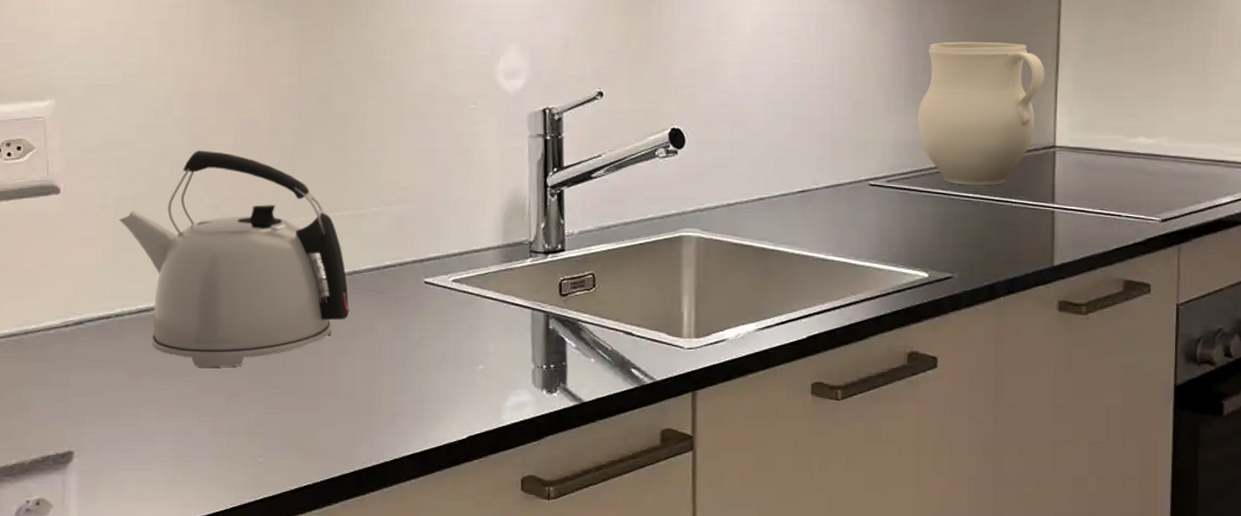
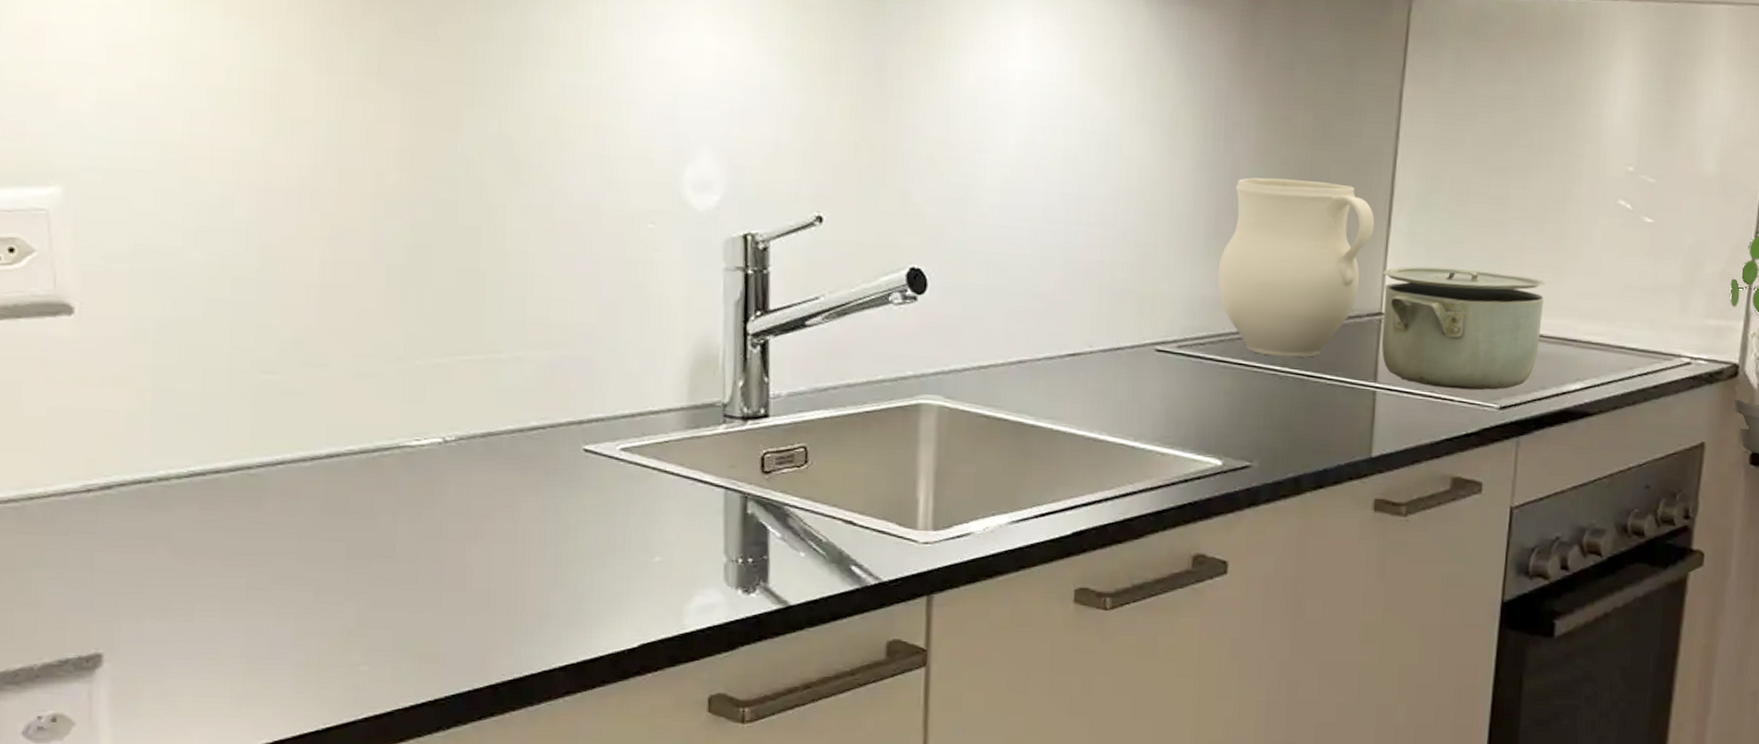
kettle: present [118,150,351,367] -> none [159,265,485,550]
saucepan: none [1053,106,1194,207] -> present [1381,266,1546,391]

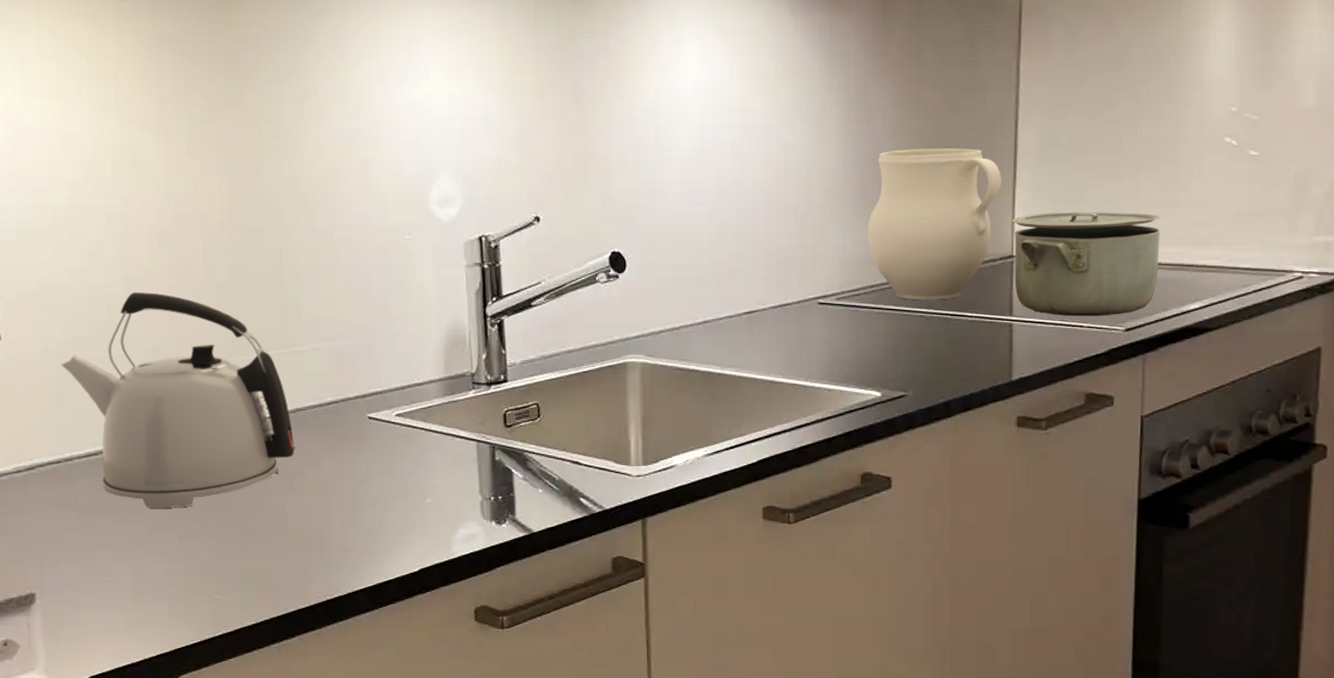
kettle: none [159,265,485,550] -> present [60,291,296,507]

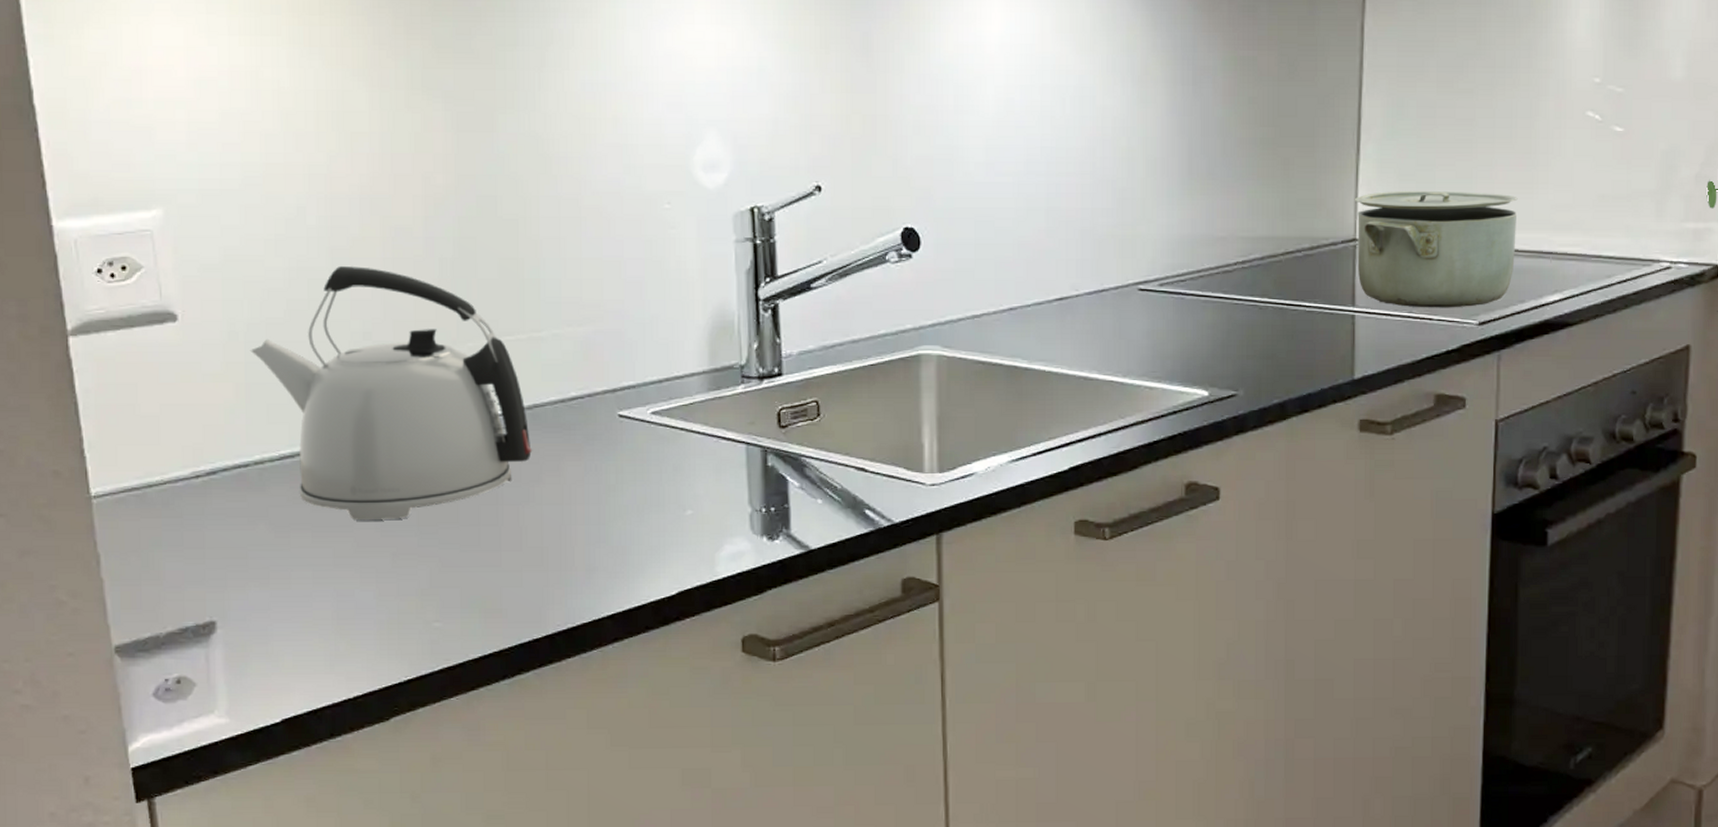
ceramic jug: present [867,148,1002,301] -> none [1194,117,1344,288]

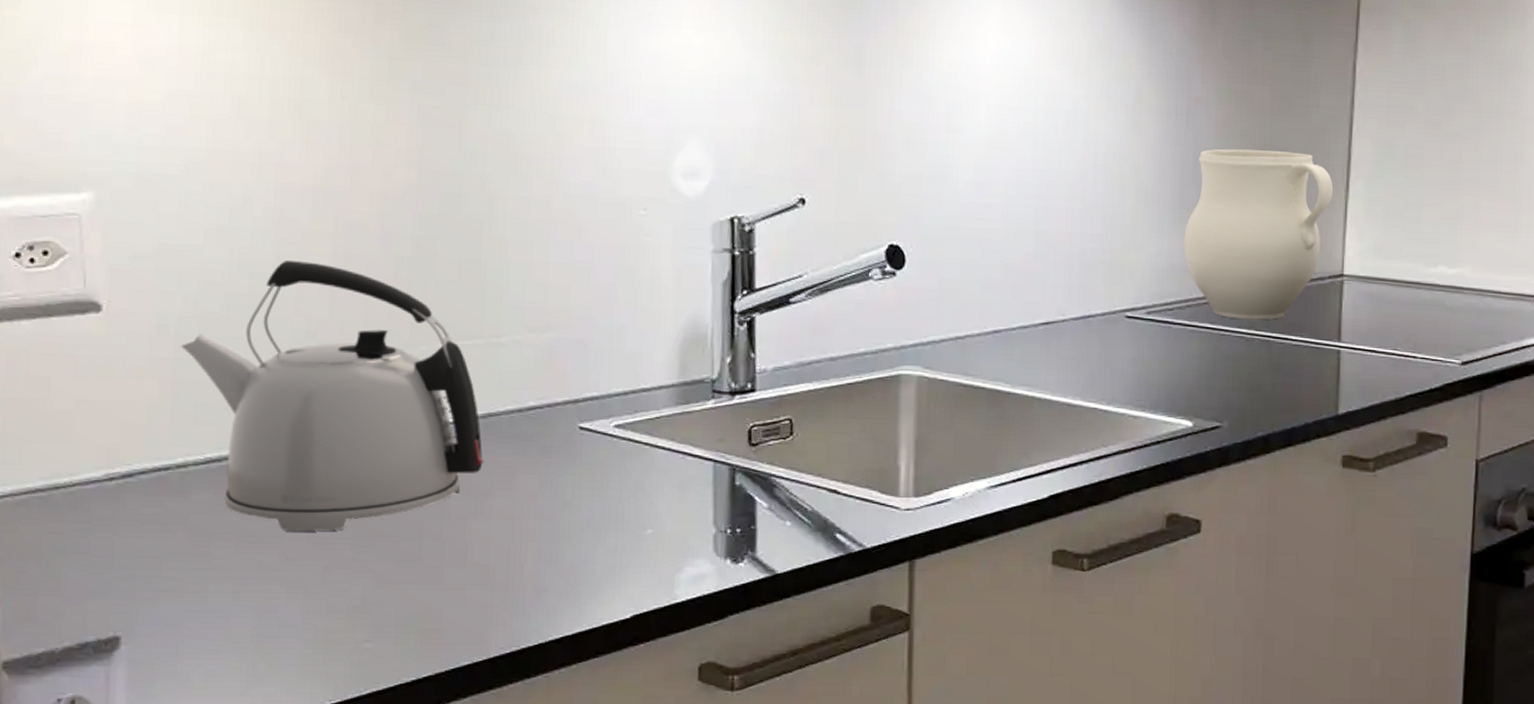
ceramic jug: none [1194,117,1344,288] -> present [1184,149,1334,320]
saucepan: present [1354,190,1518,308] -> none [1342,229,1501,347]

